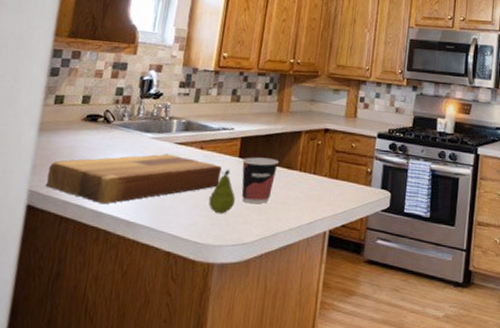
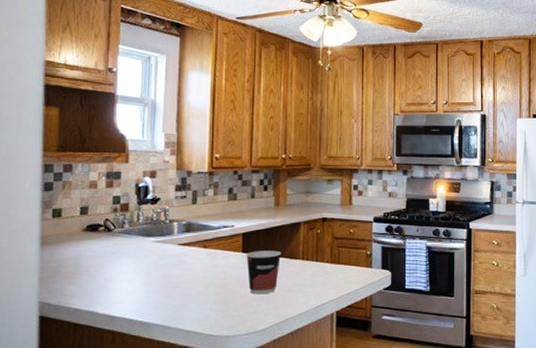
cutting board: present [45,154,222,205] -> none [55,255,227,309]
fruit: present [208,169,235,214] -> none [218,264,243,307]

